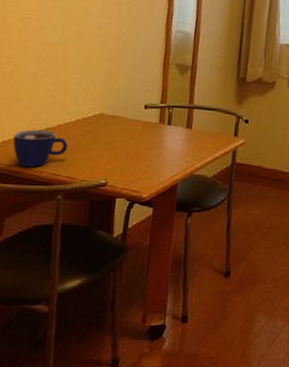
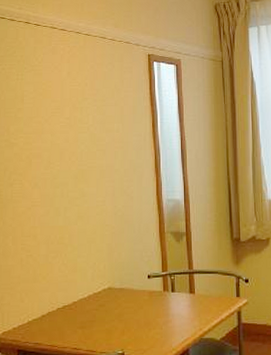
cup: present [13,129,68,167] -> none [36,308,84,344]

